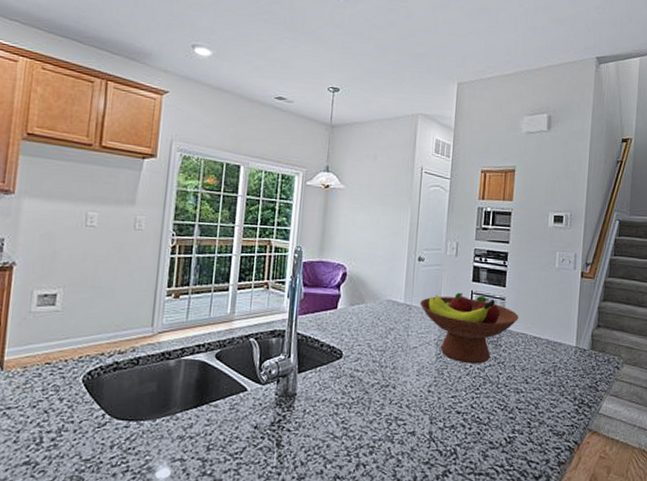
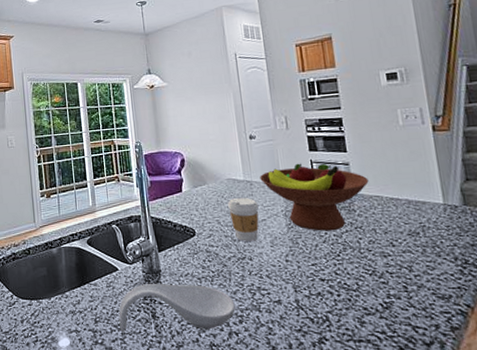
spoon rest: none [236,408,369,461] -> present [118,284,236,332]
coffee cup: none [382,322,413,369] -> present [228,198,259,242]

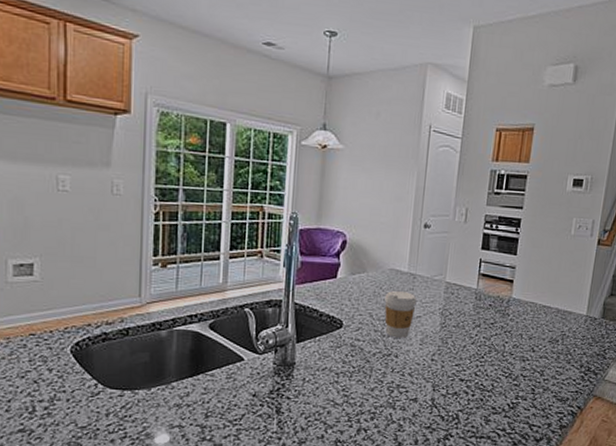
spoon rest: present [118,284,236,332] -> none [235,377,370,427]
fruit bowl: present [260,163,369,231] -> none [425,261,529,333]

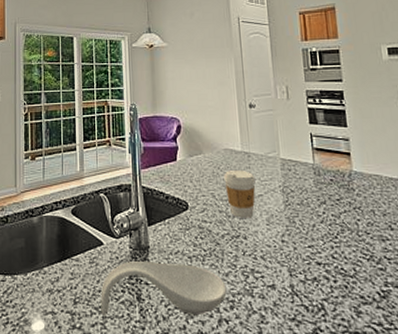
spoon rest: none [235,377,370,427] -> present [100,261,227,315]

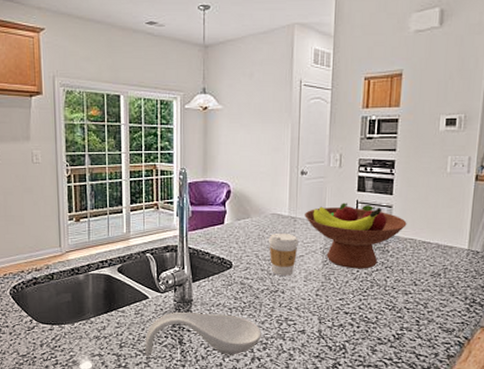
fruit bowl: none [258,136,369,210] -> present [305,202,407,269]

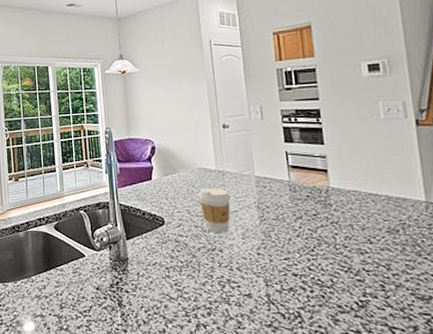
spoon rest: present [145,312,261,356] -> none [84,272,204,320]
fruit bowl: present [305,202,407,269] -> none [232,154,347,225]

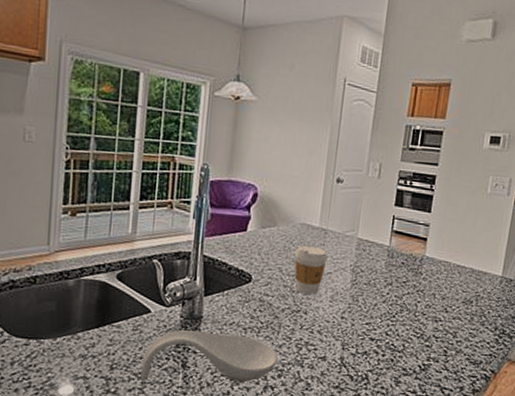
spoon rest: none [84,272,204,320] -> present [140,330,278,382]

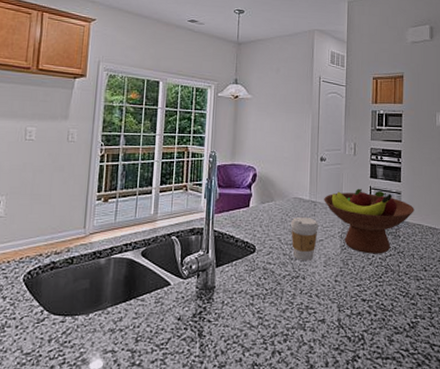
spoon rest: present [140,330,278,382] -> none [162,301,282,352]
fruit bowl: none [336,217,443,292] -> present [324,188,414,254]

